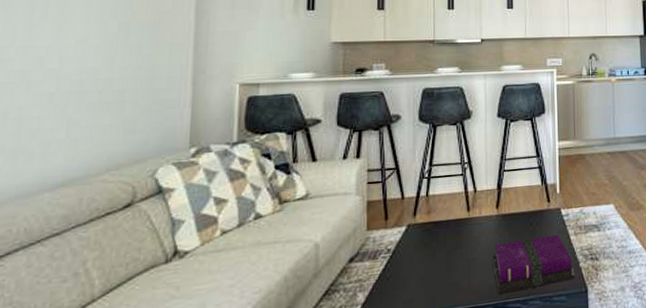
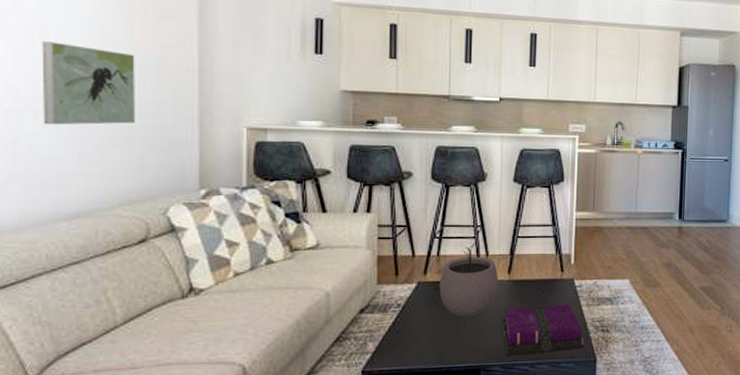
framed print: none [35,15,133,95] -> present [42,41,136,125]
plant pot: none [429,179,488,257] -> present [439,242,499,318]

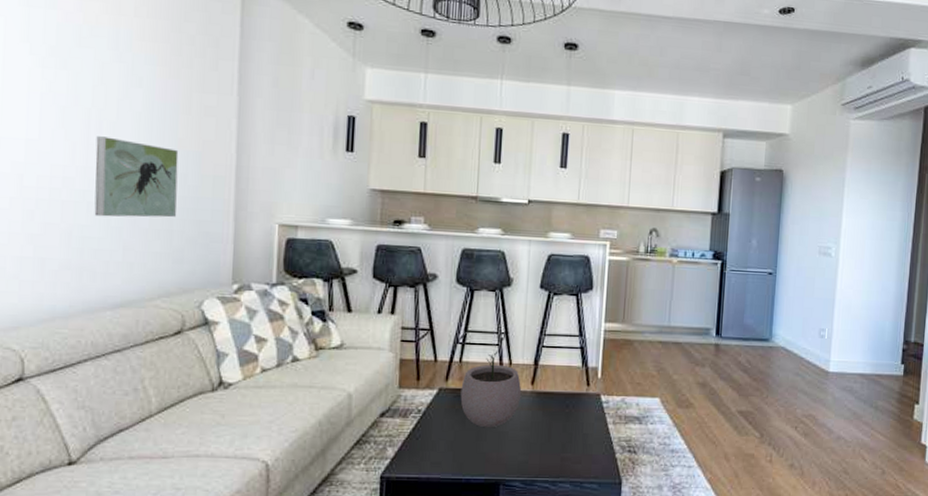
hardback book: present [502,304,585,356] -> none [523,420,610,472]

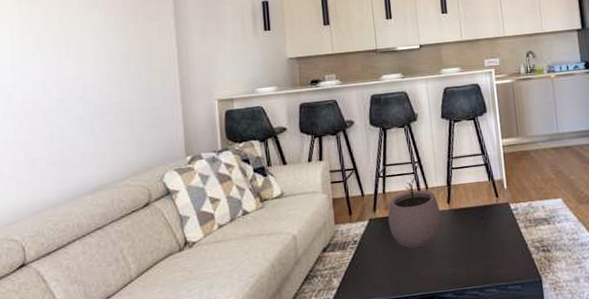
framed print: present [94,136,179,218] -> none [66,51,135,118]

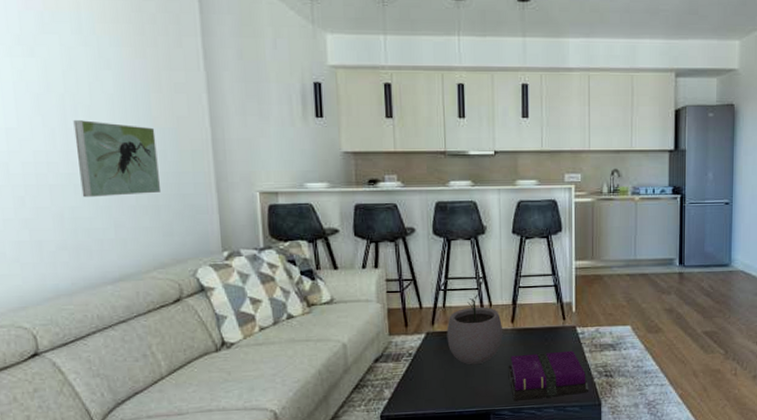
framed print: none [66,51,135,118] -> present [73,120,162,198]
hardback book: none [448,227,529,283] -> present [508,350,589,401]

